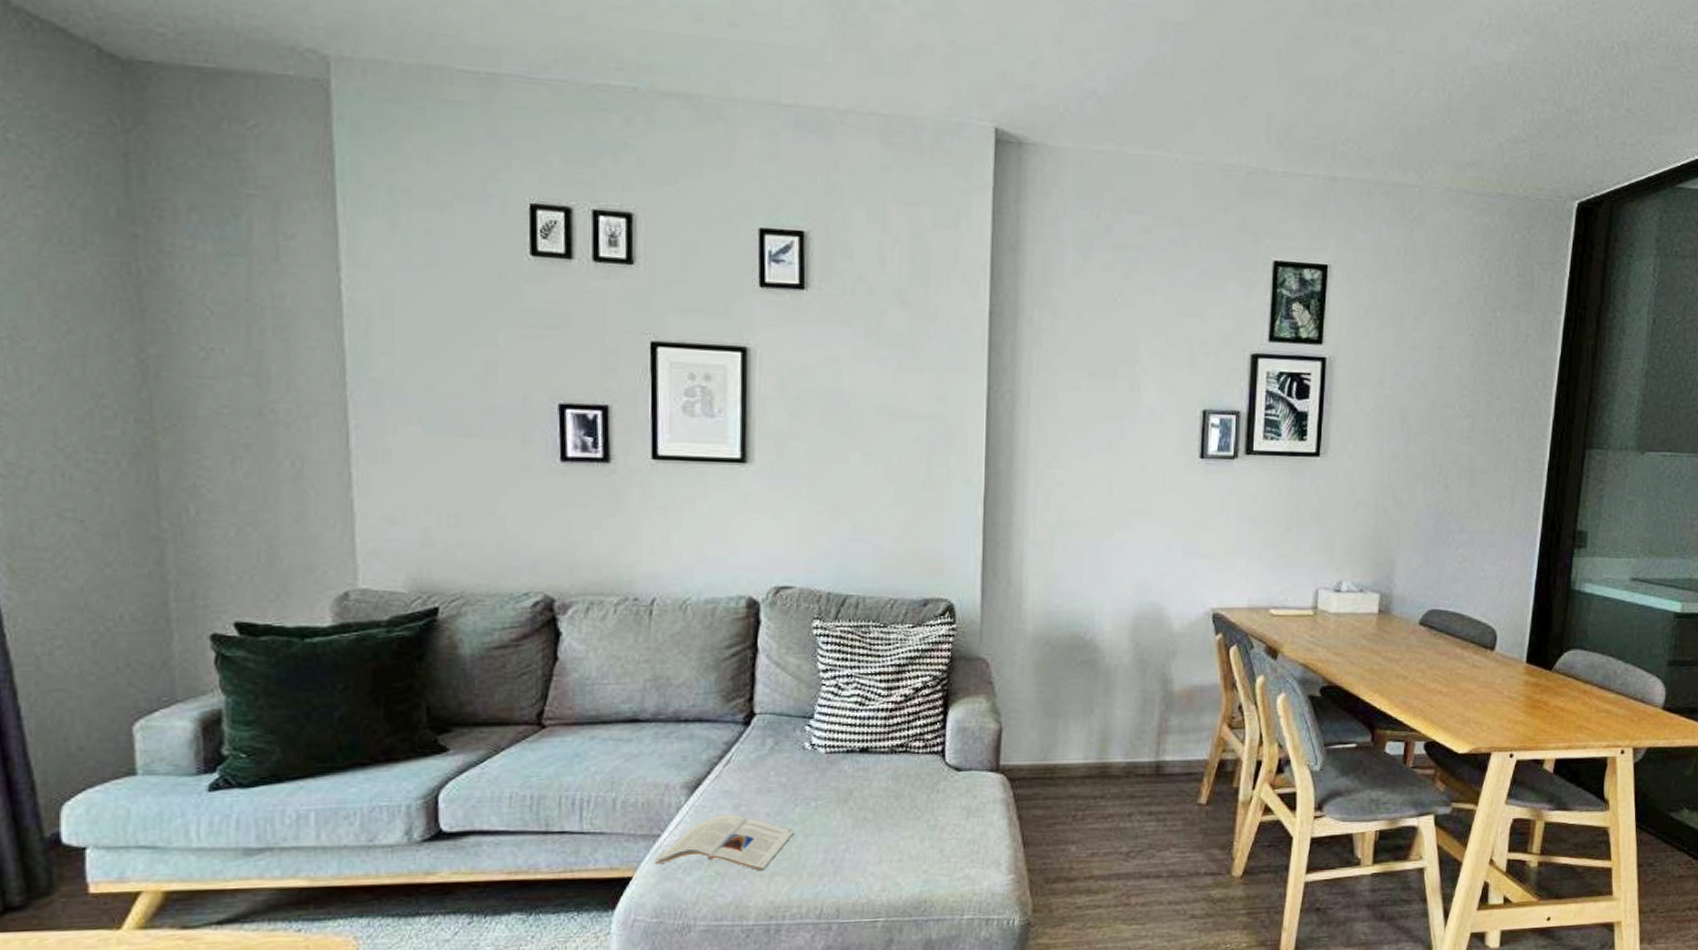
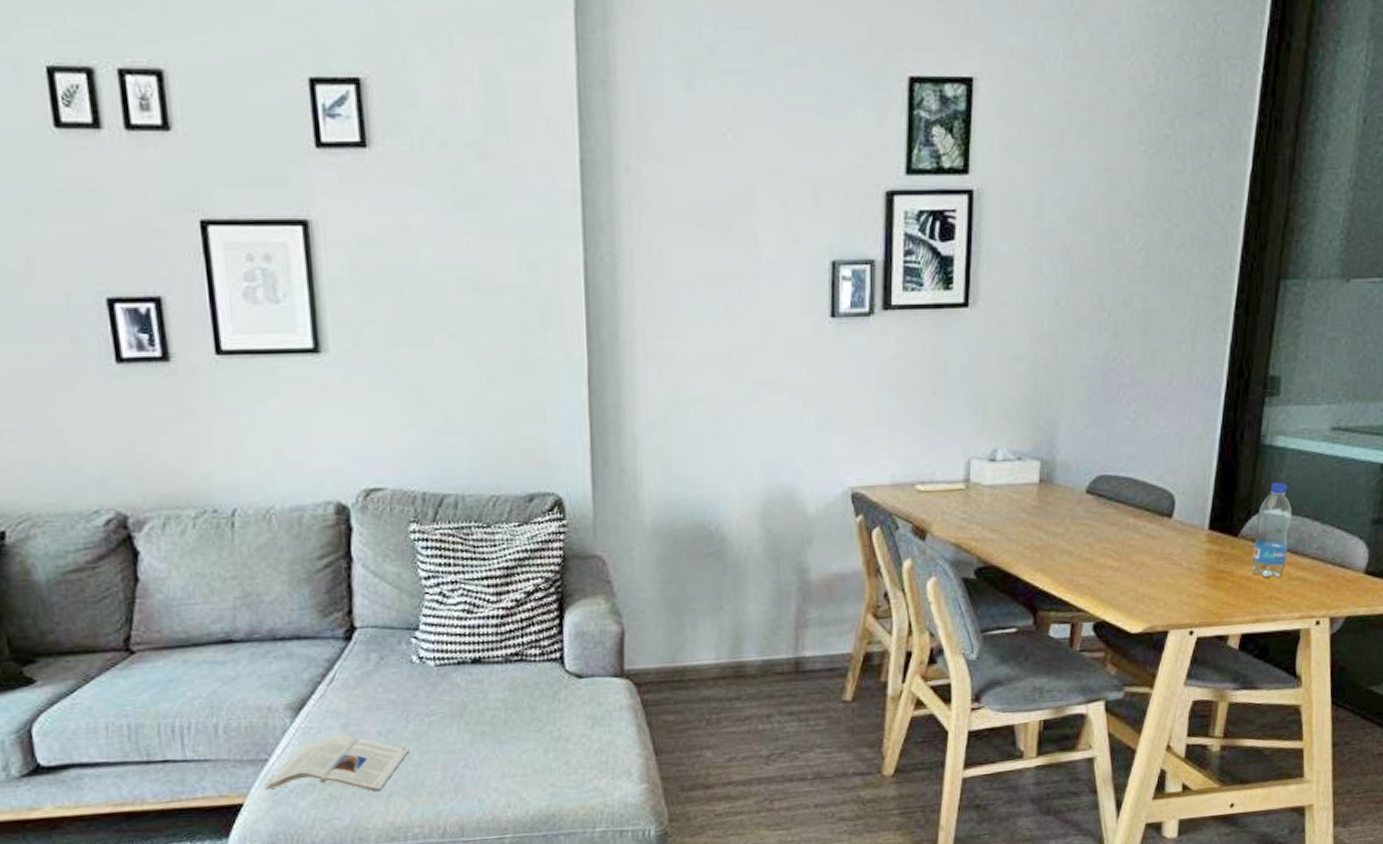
bottle: none [1564,624,1599,710] -> present [1251,483,1293,579]

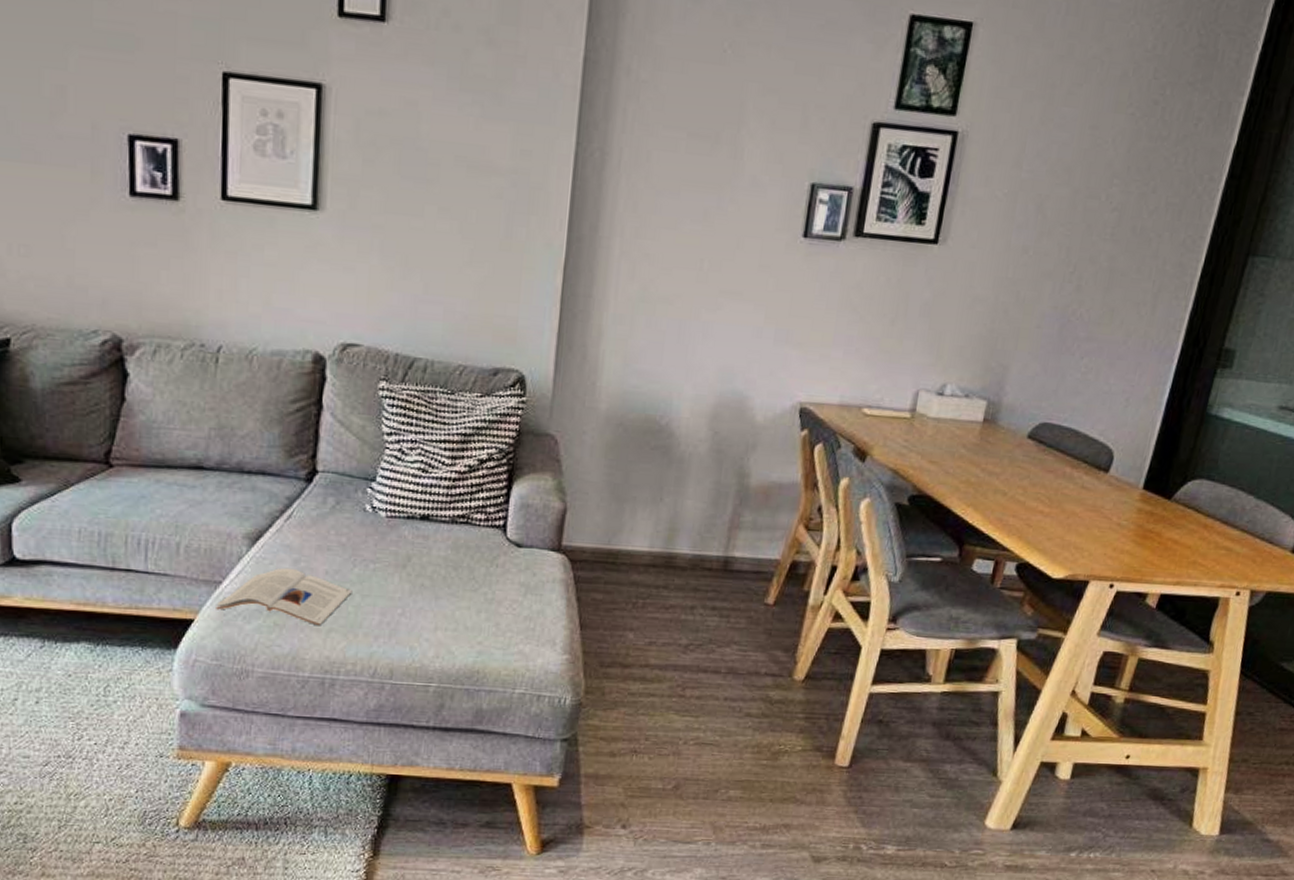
bottle: present [1251,483,1293,579] -> none [1180,452,1229,546]

